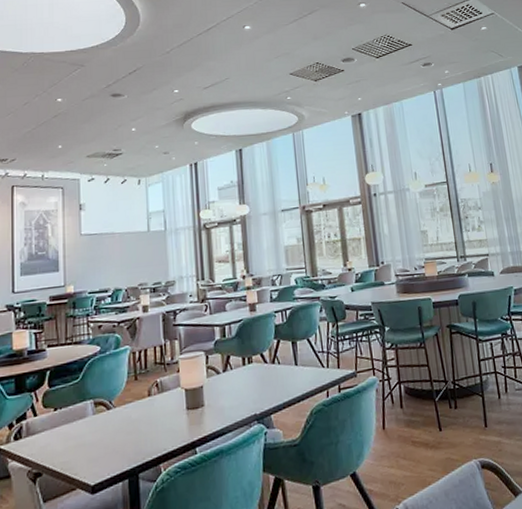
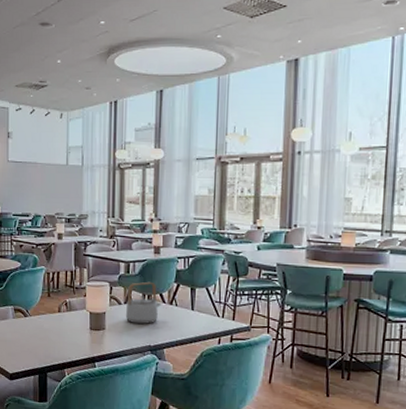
teapot: none [225,342,264,393] -> present [125,281,162,324]

